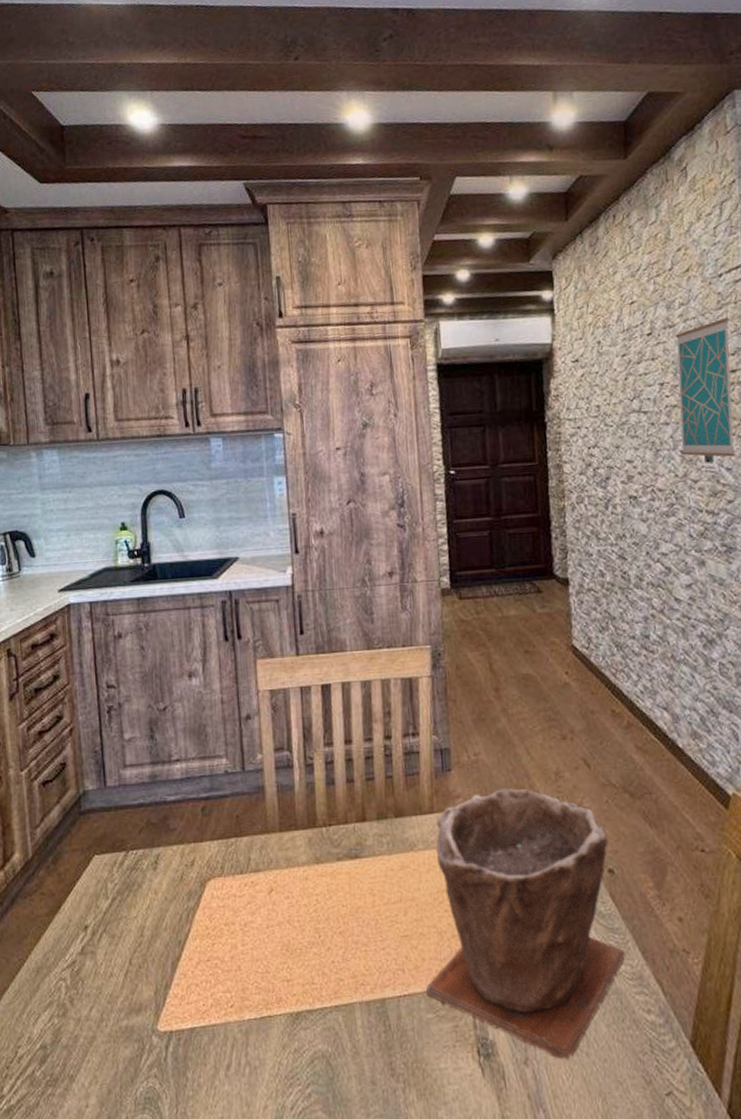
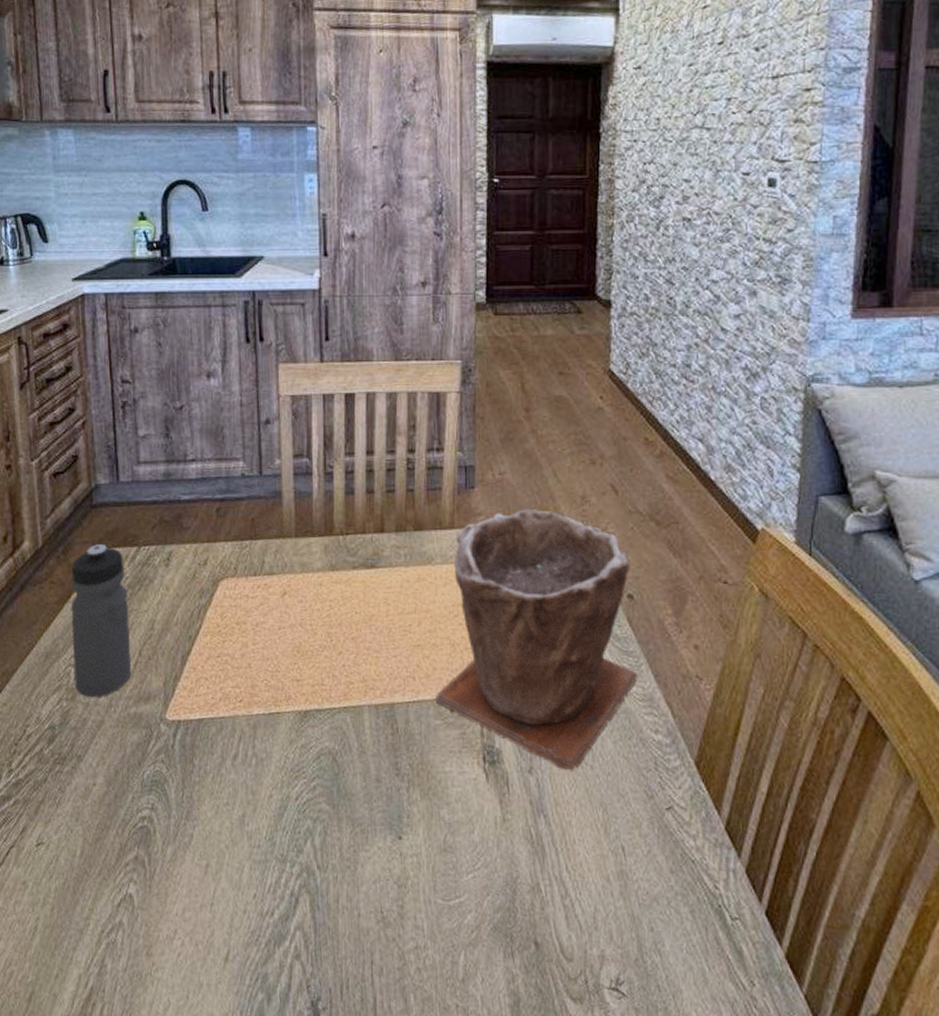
water bottle: none [61,852,123,1013] -> present [71,544,132,698]
wall art: present [675,317,735,457] -> none [742,29,810,183]

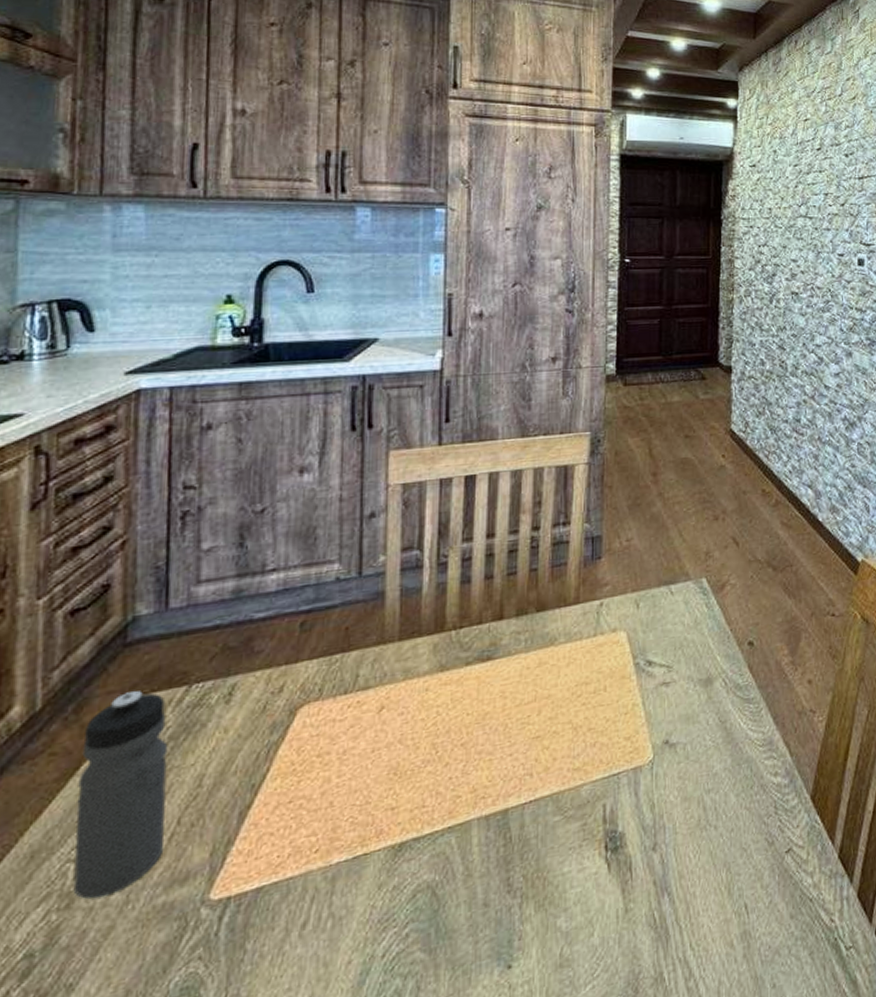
plant pot: present [436,509,637,771] -> none [555,571,758,838]

